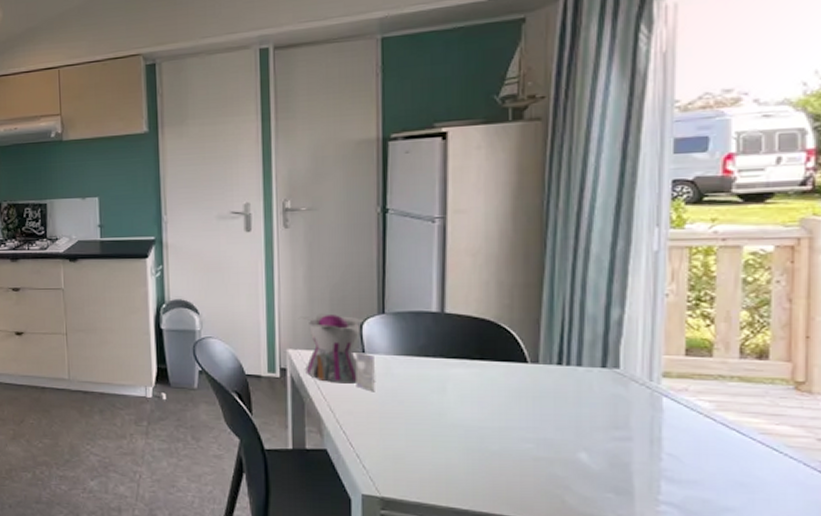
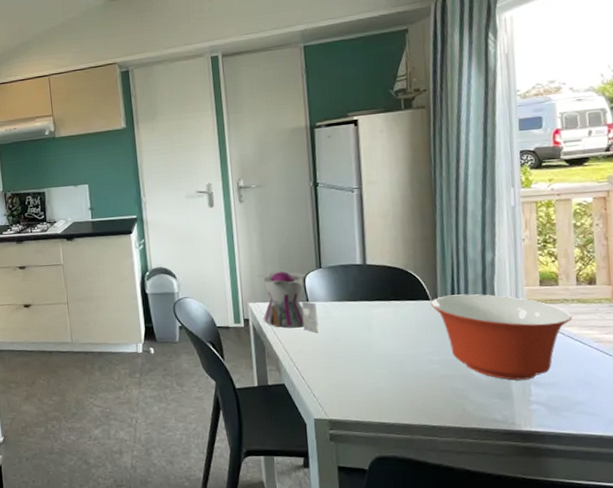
mixing bowl: none [528,359,730,473] -> present [430,294,573,381]

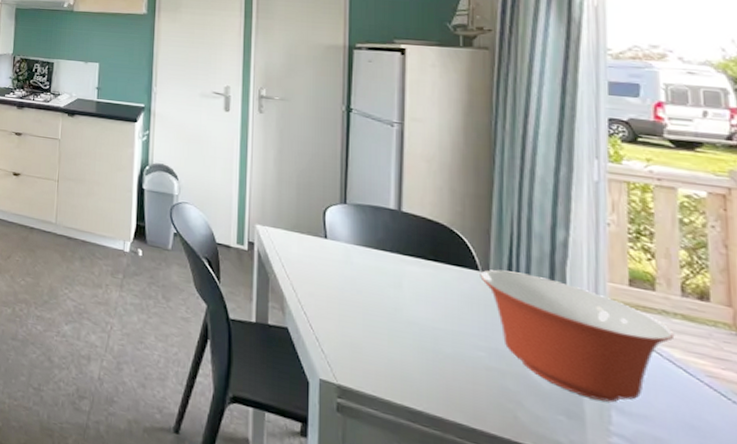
teapot: present [255,271,319,333] -> none [267,195,336,278]

